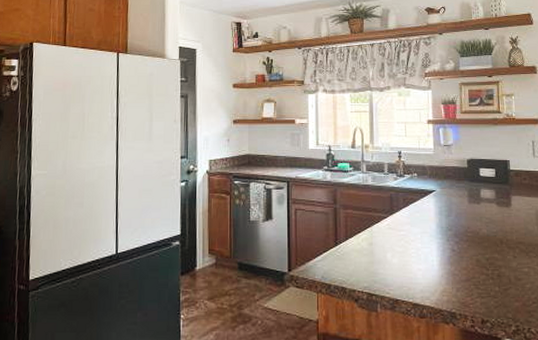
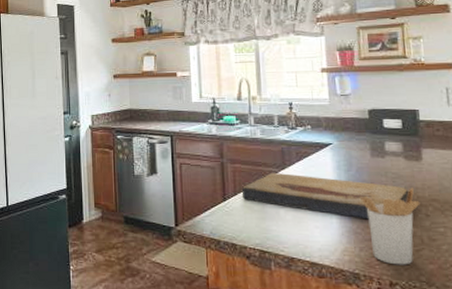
fish fossil: none [352,217,500,262] -> present [241,172,410,220]
utensil holder: none [457,231,509,304] -> present [359,188,420,265]

